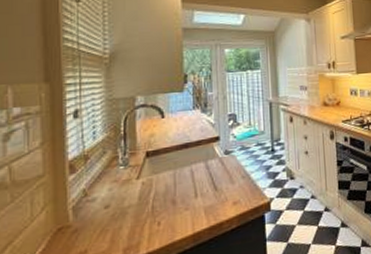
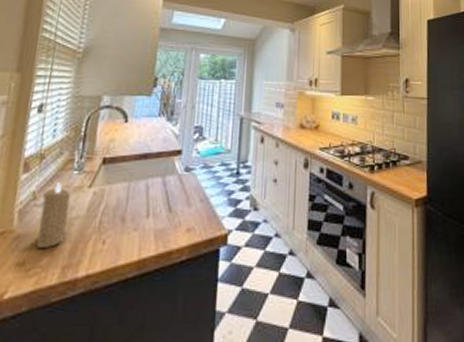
candle: none [94,178,121,237] -> present [36,183,71,248]

